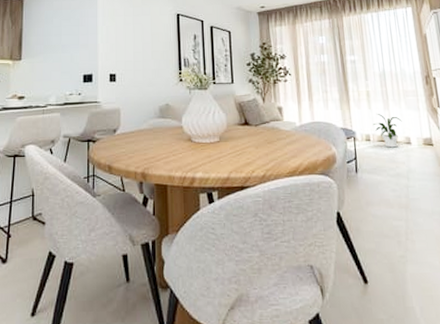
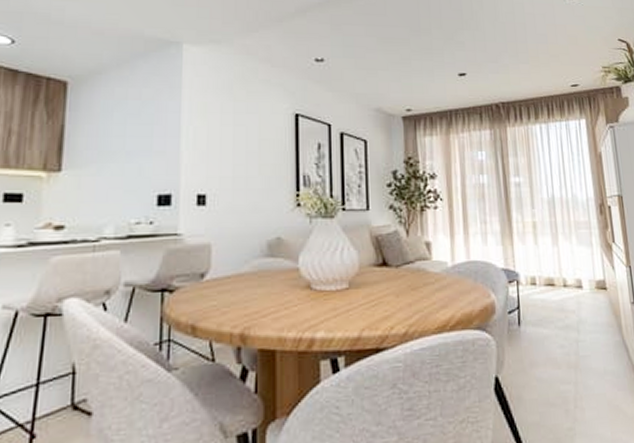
house plant: present [372,114,402,148] -> none [539,251,573,293]

